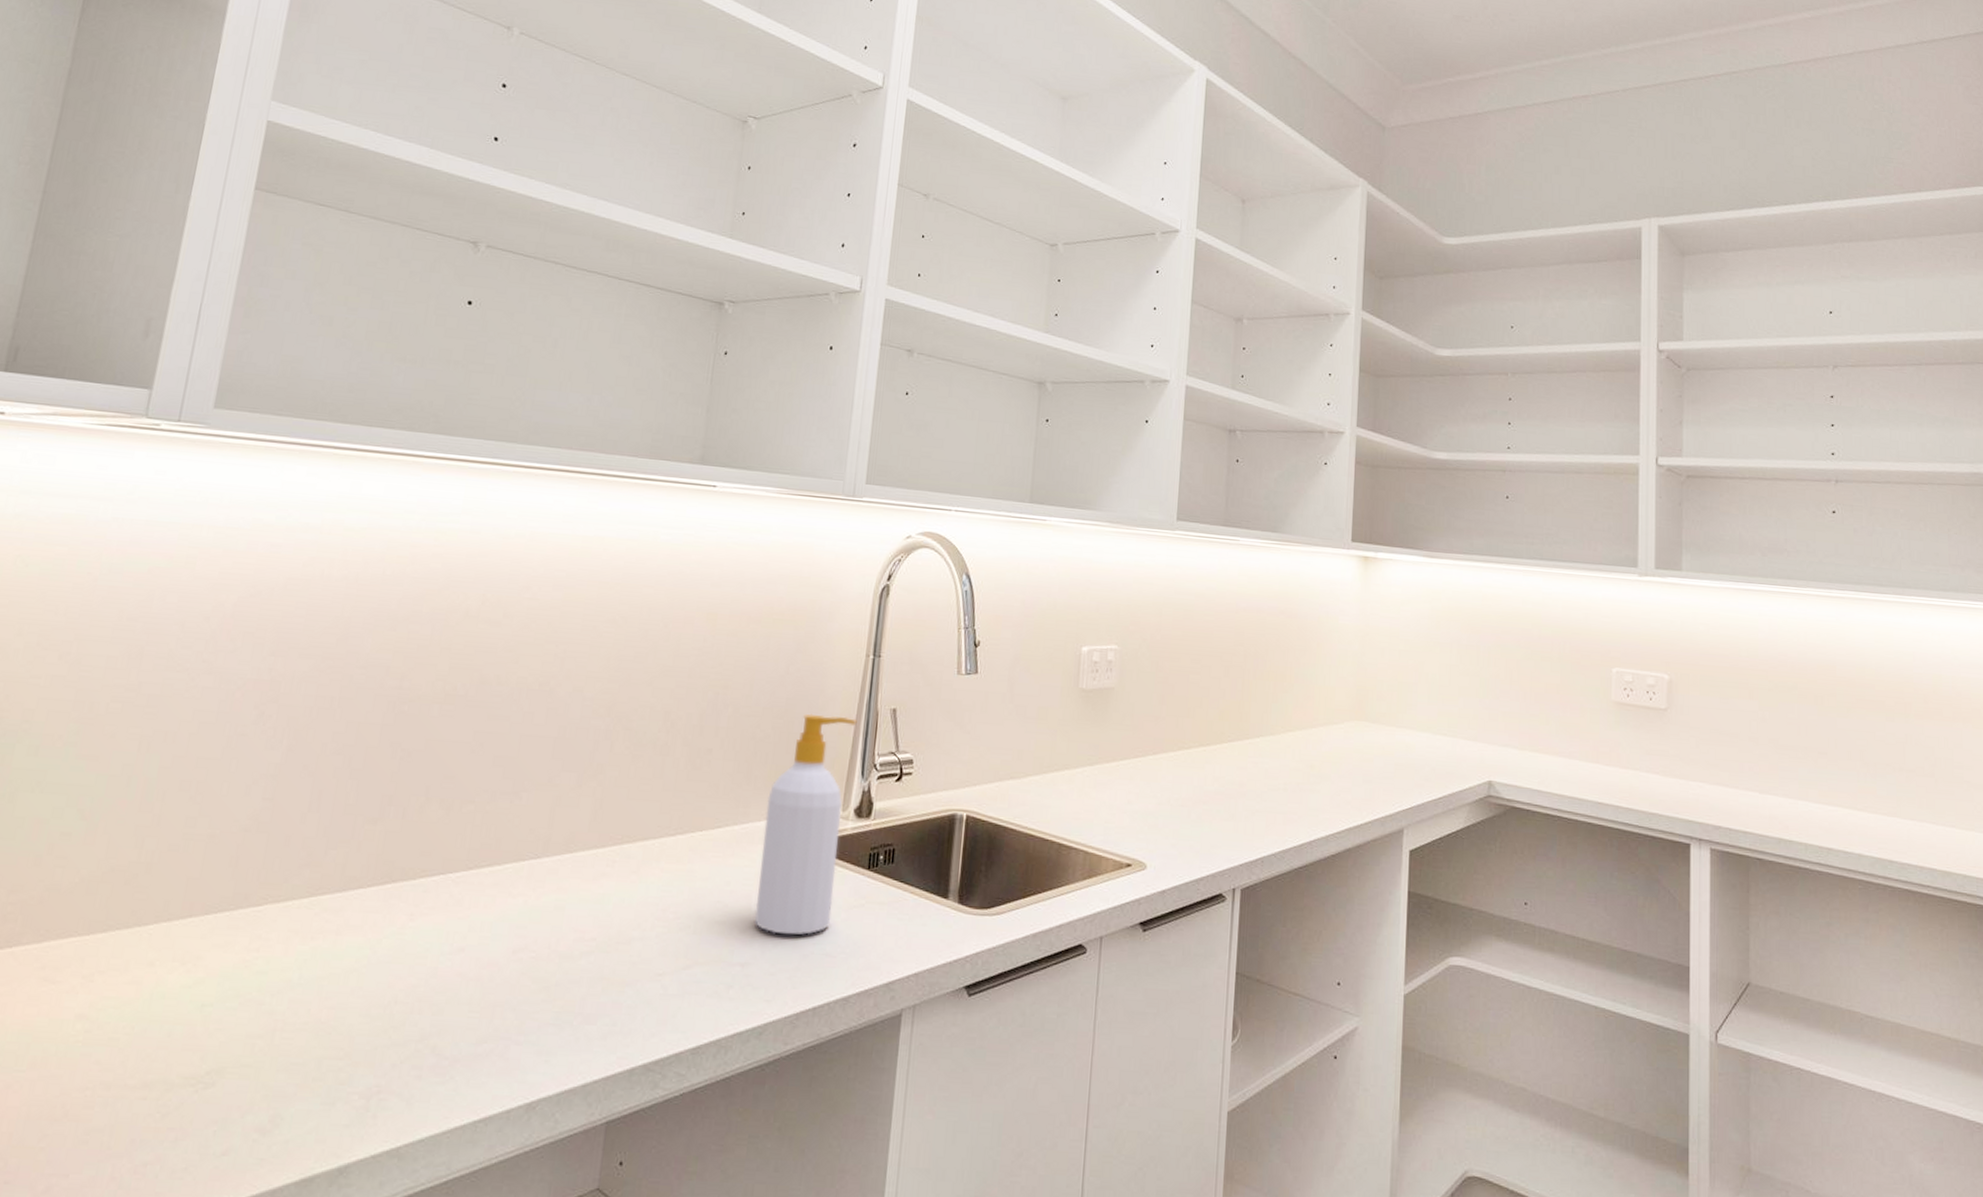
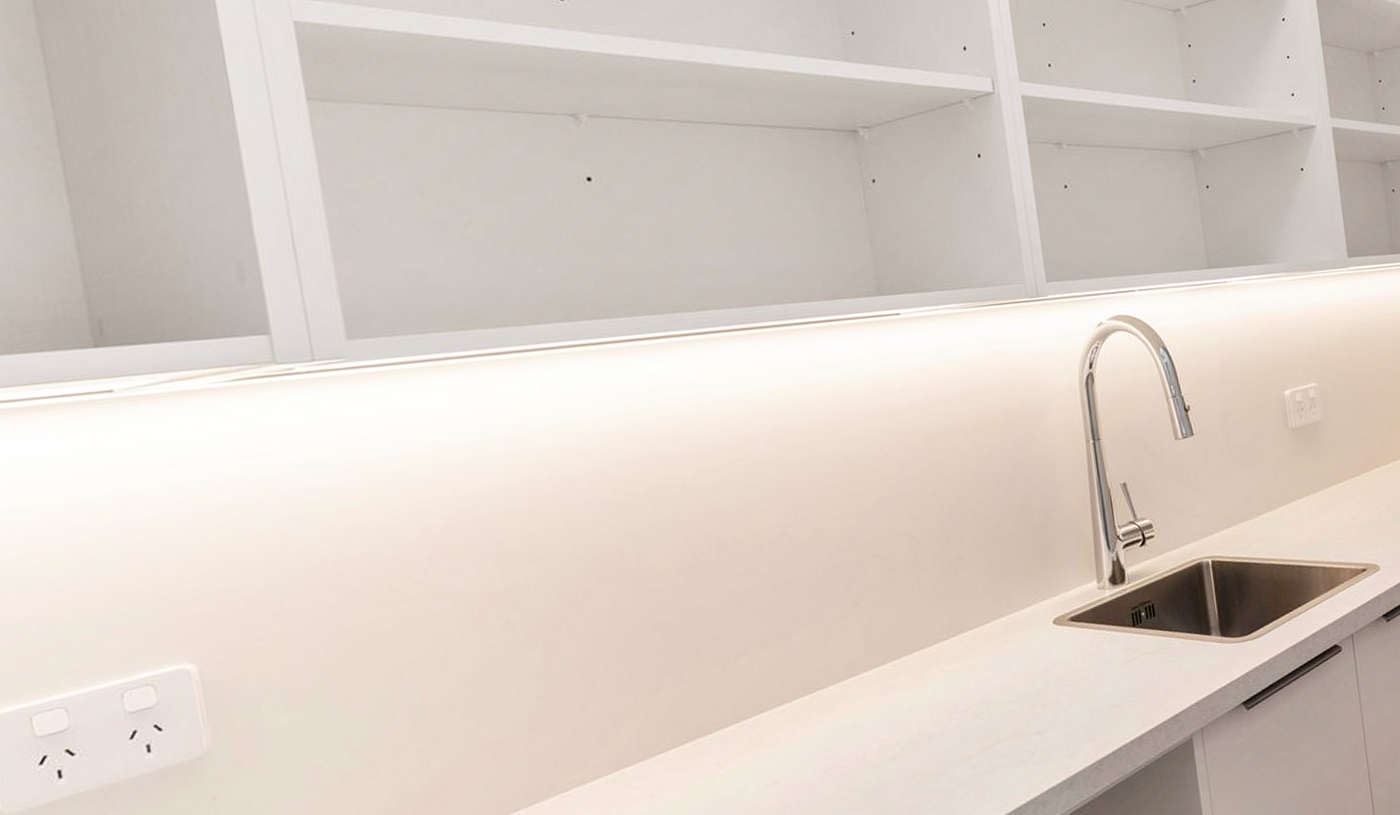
soap bottle: present [755,713,857,935] -> none [1026,499,1111,701]

